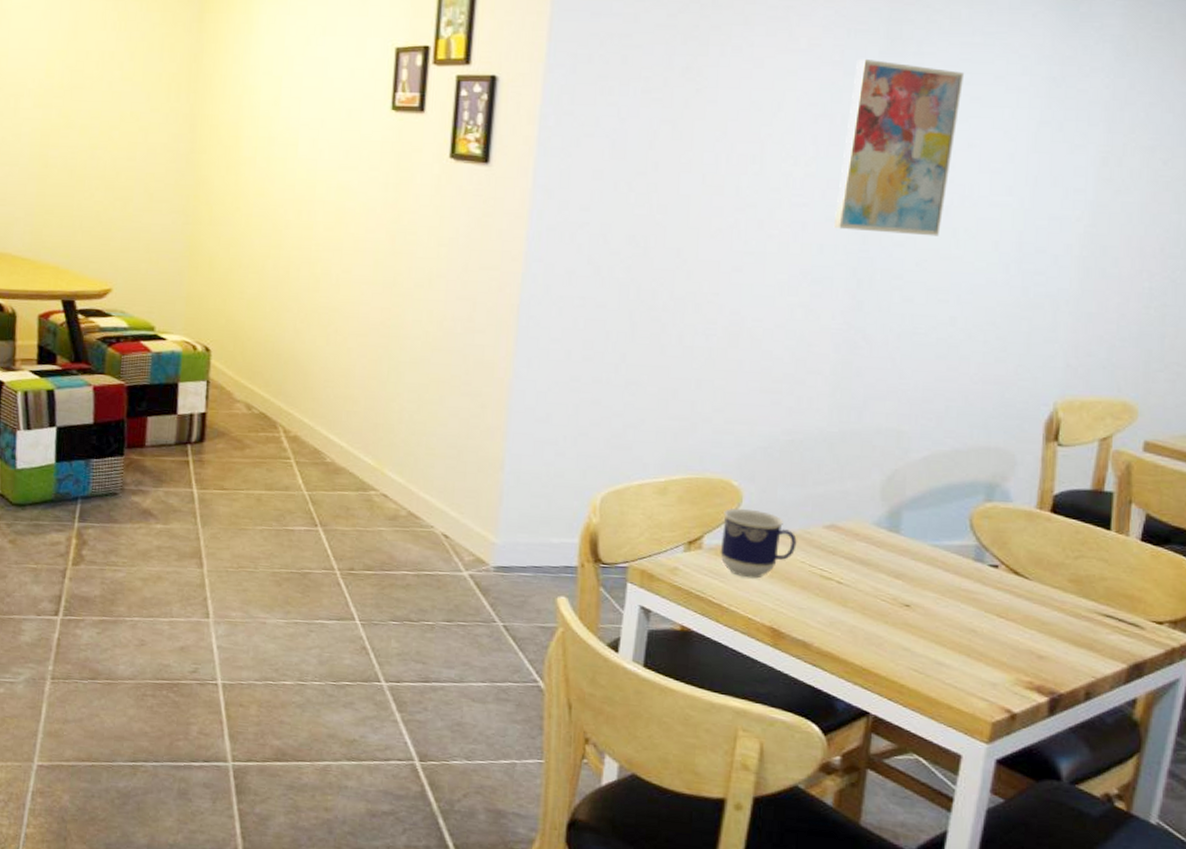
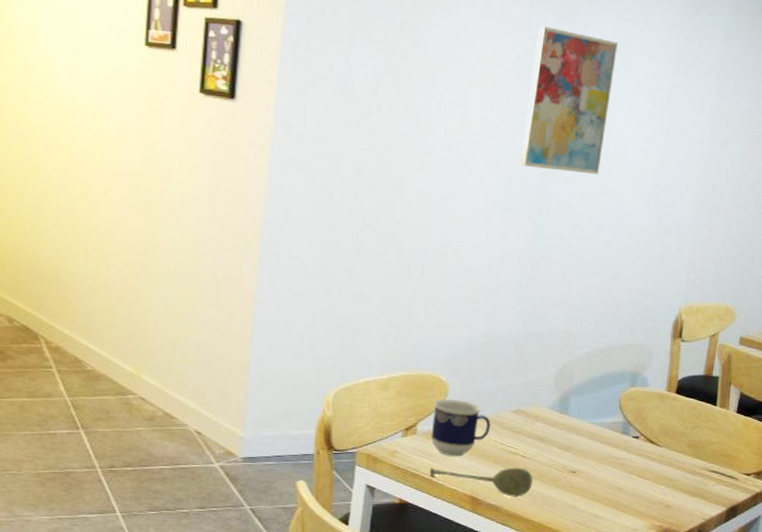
soupspoon: none [719,590,852,633] -> present [430,467,532,497]

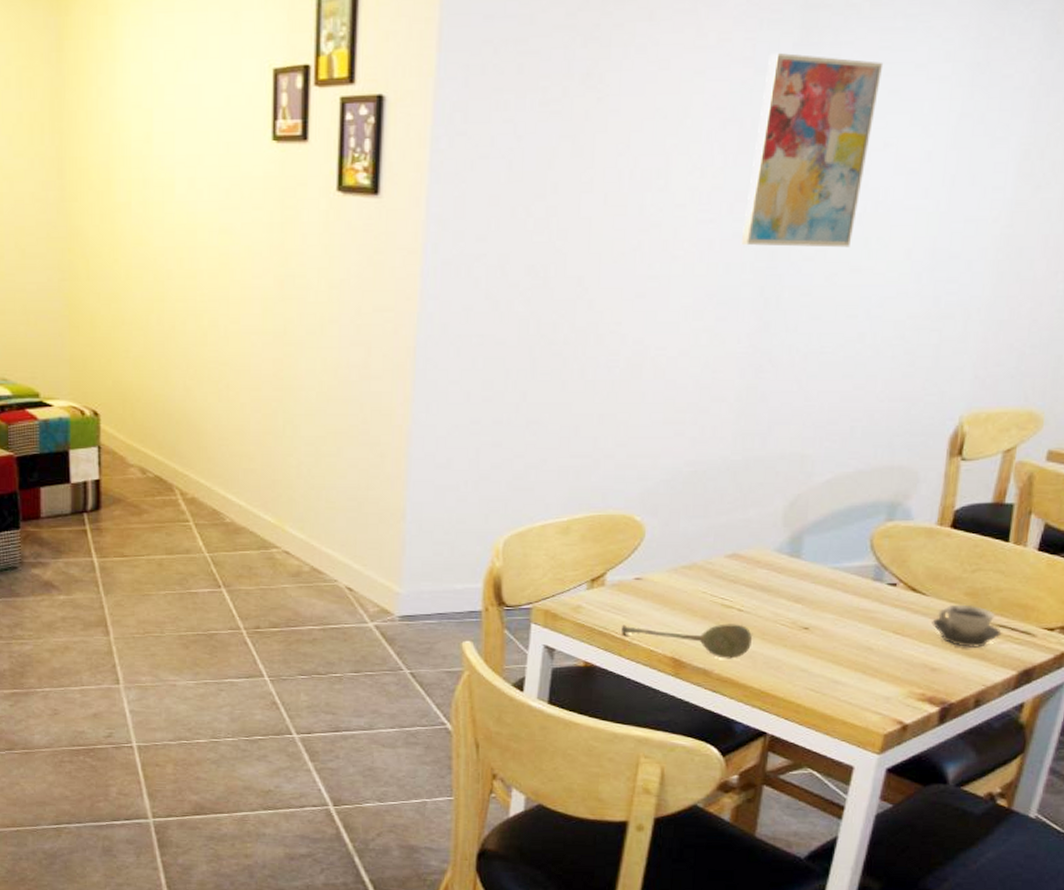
cup: present [431,399,491,457] -> none [623,543,699,611]
cup: none [665,454,715,489] -> present [931,604,1002,648]

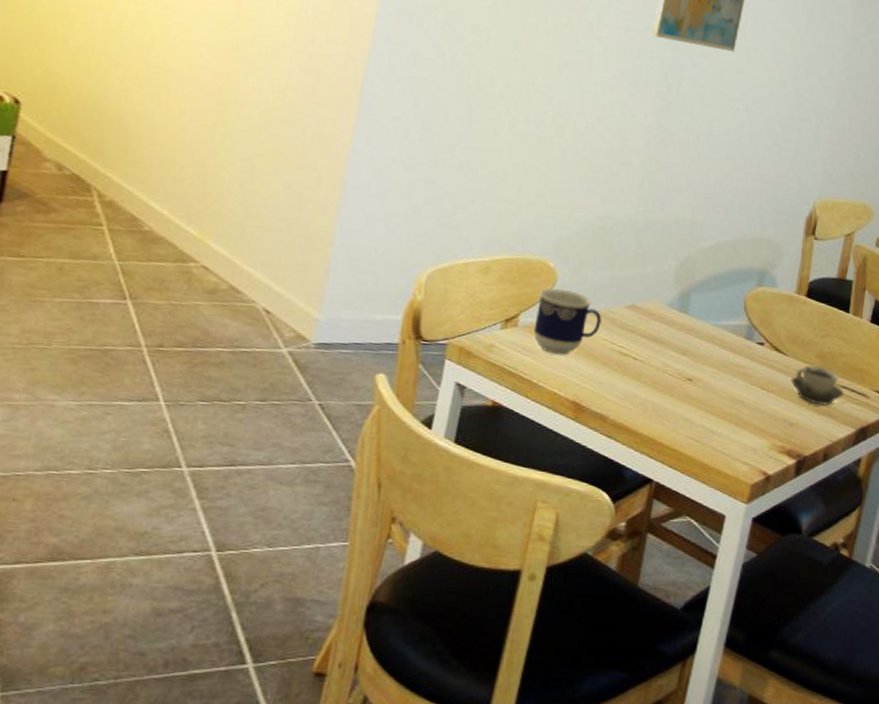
soupspoon: present [622,624,752,659] -> none [529,366,644,406]
cup: none [623,543,699,611] -> present [533,288,602,355]

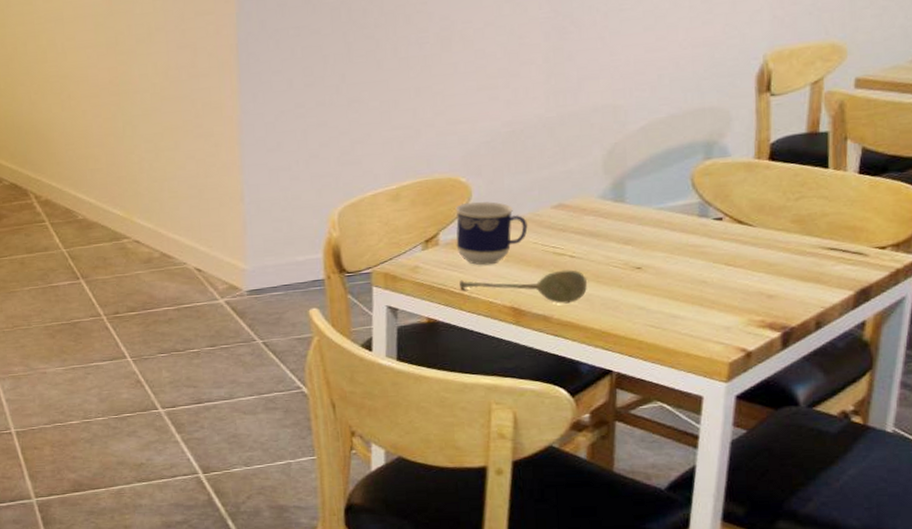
soupspoon: none [529,366,644,406] -> present [460,270,587,304]
cup: present [791,365,844,406] -> none [762,231,834,272]

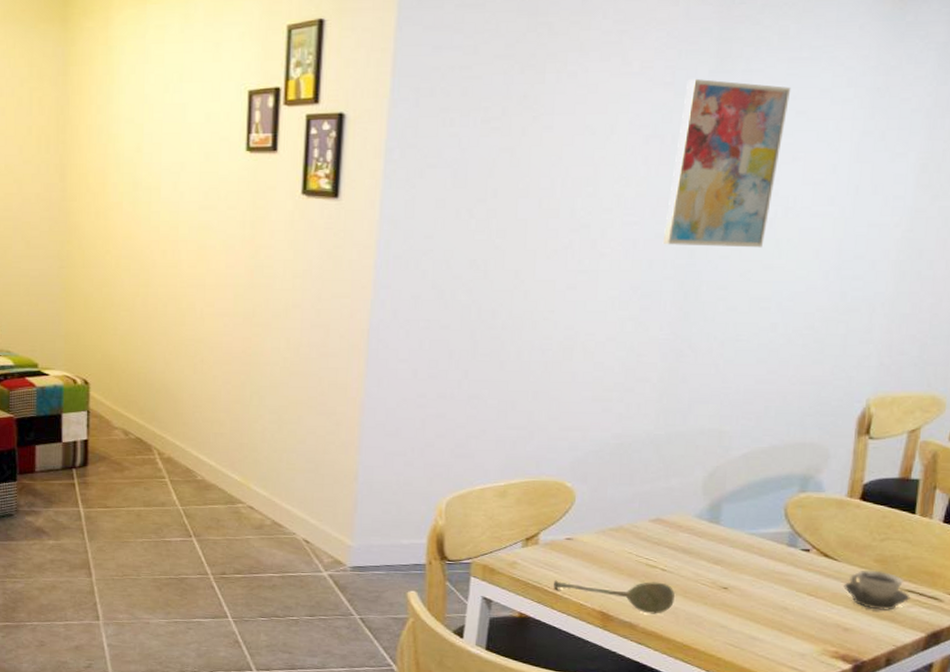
cup: present [455,201,528,266] -> none [555,506,625,569]
cup: none [762,231,834,272] -> present [843,570,911,611]

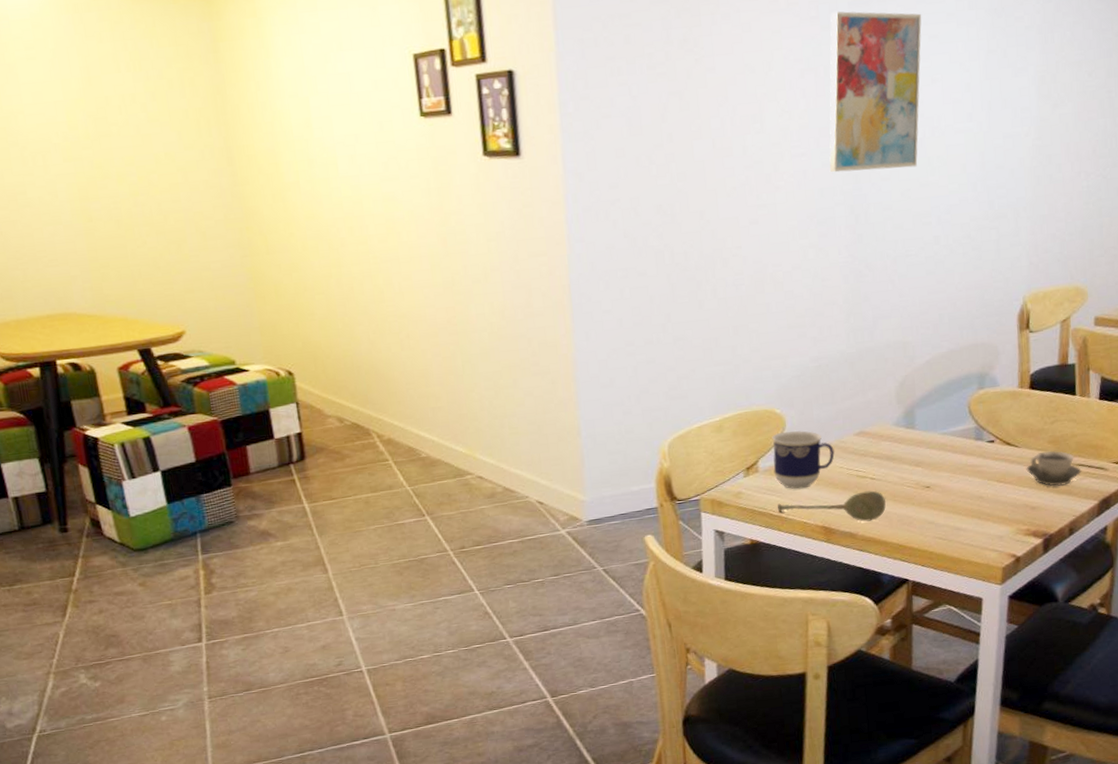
cup: none [555,506,625,569] -> present [772,430,835,490]

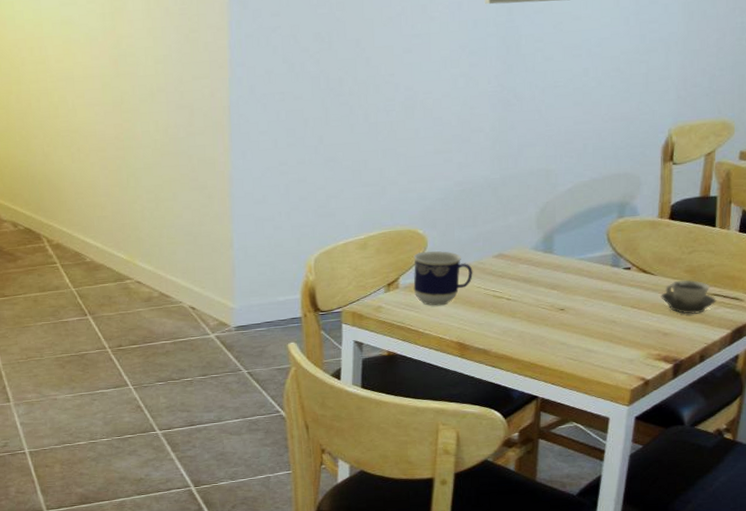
soupspoon: present [778,490,886,522] -> none [415,310,520,340]

